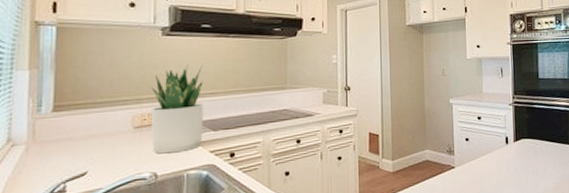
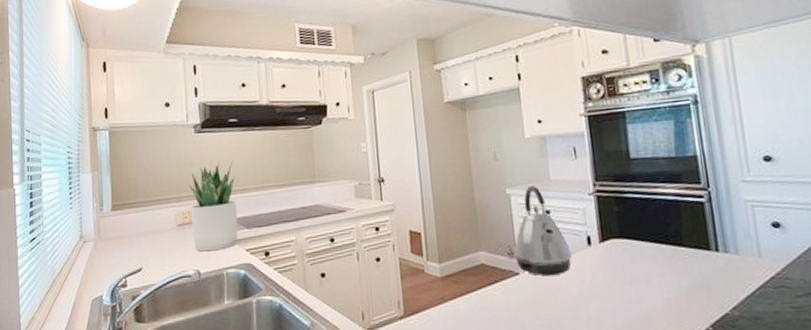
kettle: none [452,97,495,169] -> present [513,185,573,276]

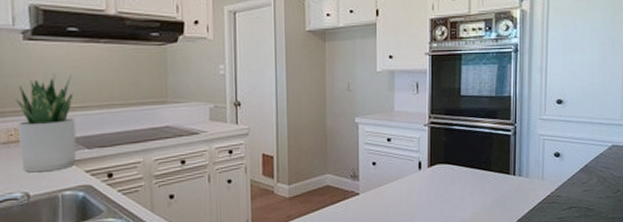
kettle: present [513,185,573,276] -> none [356,115,405,196]

